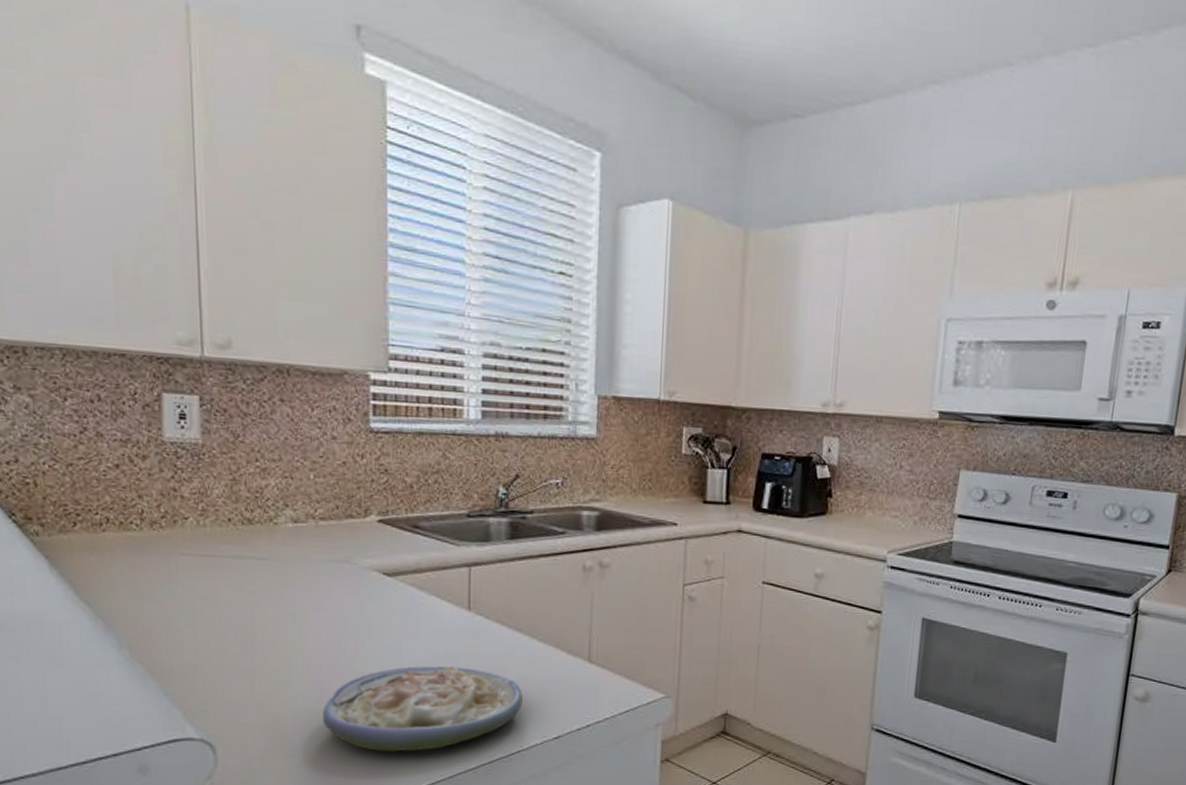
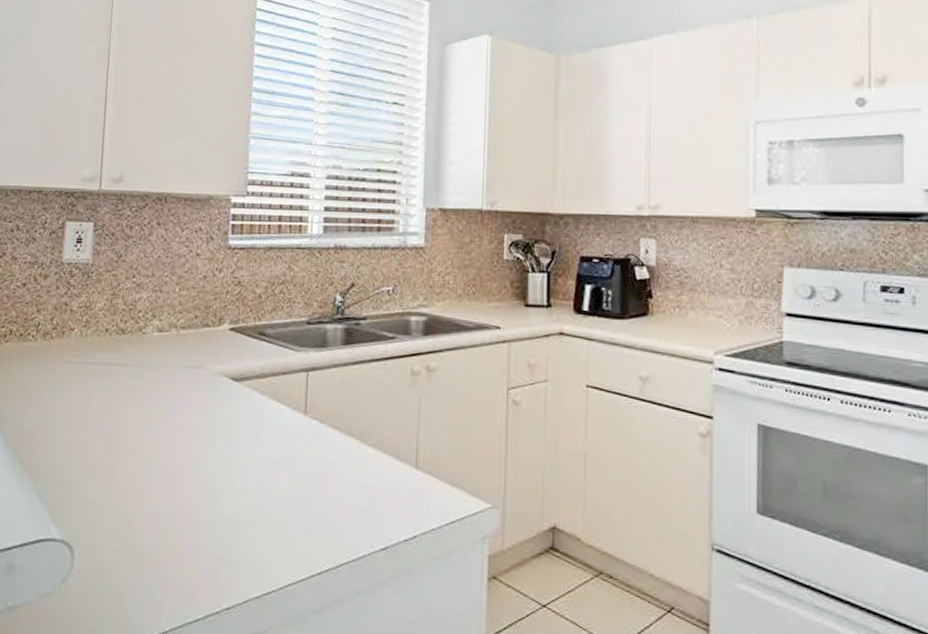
soup: present [322,665,523,752] -> none [168,470,352,559]

